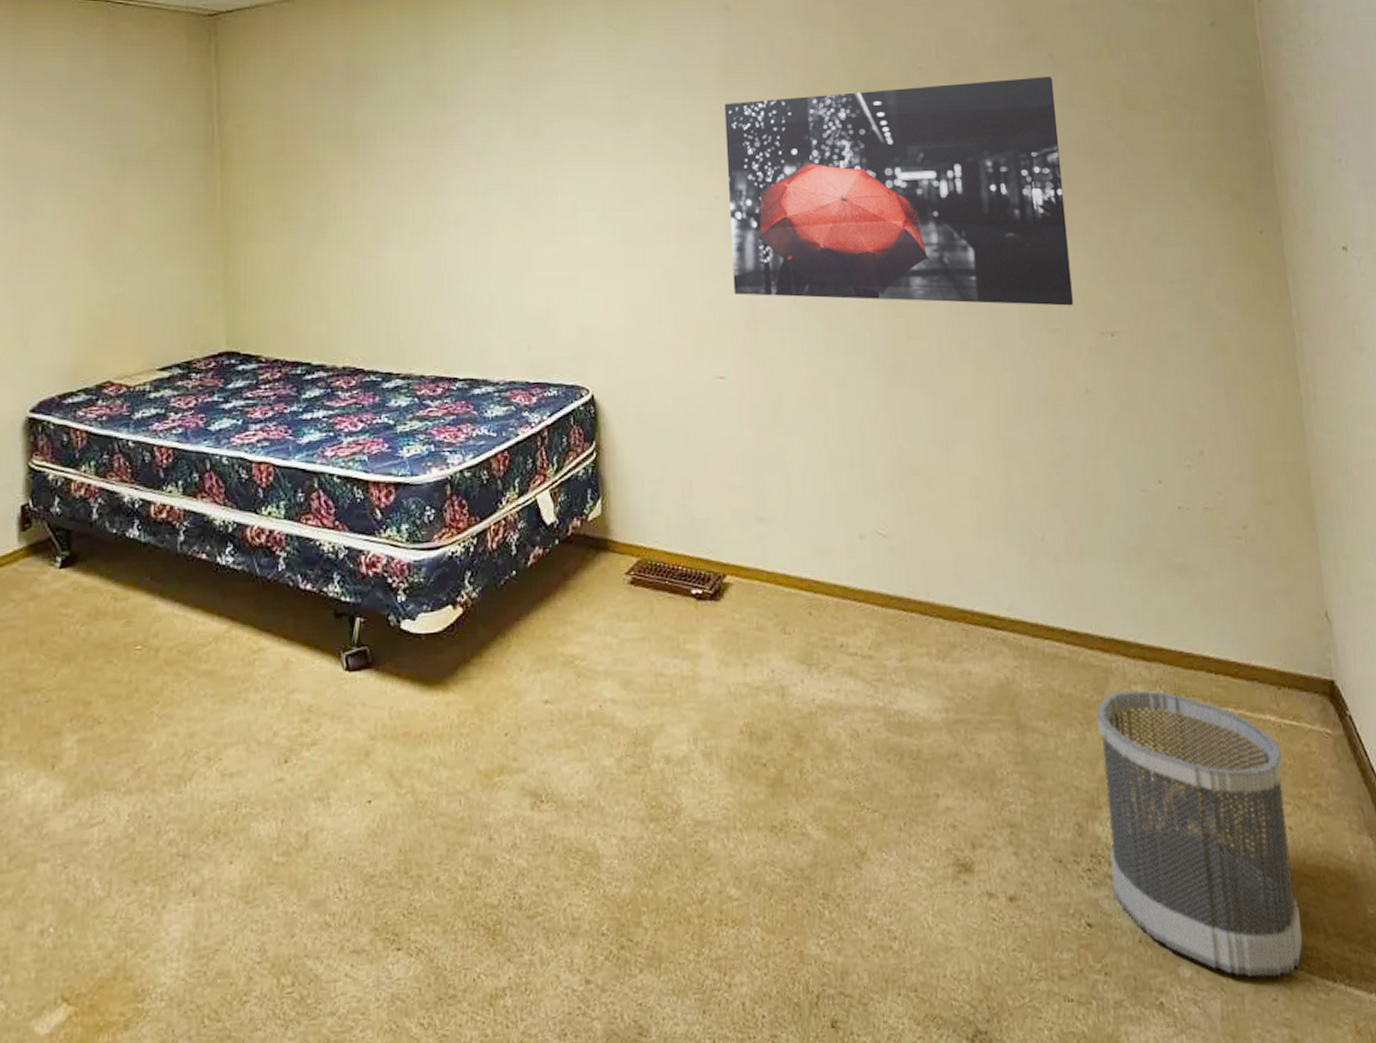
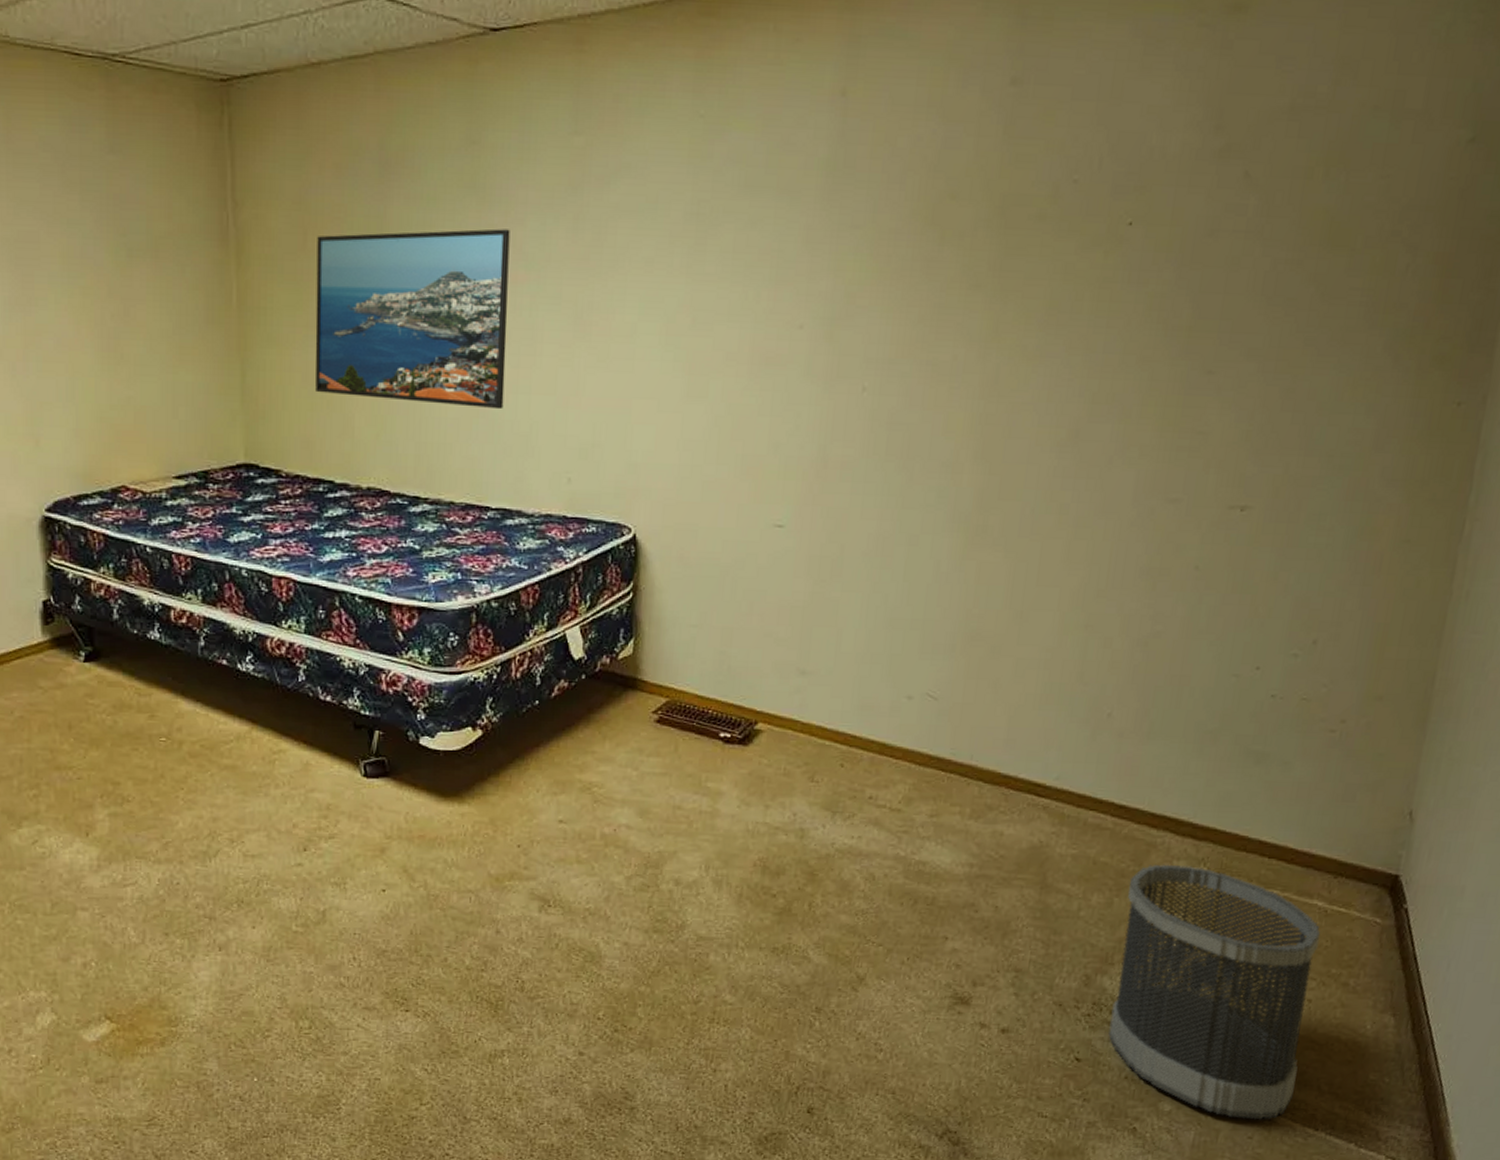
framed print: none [292,127,465,286] -> present [315,228,510,410]
wall art: present [724,77,1073,306] -> none [806,199,1242,474]

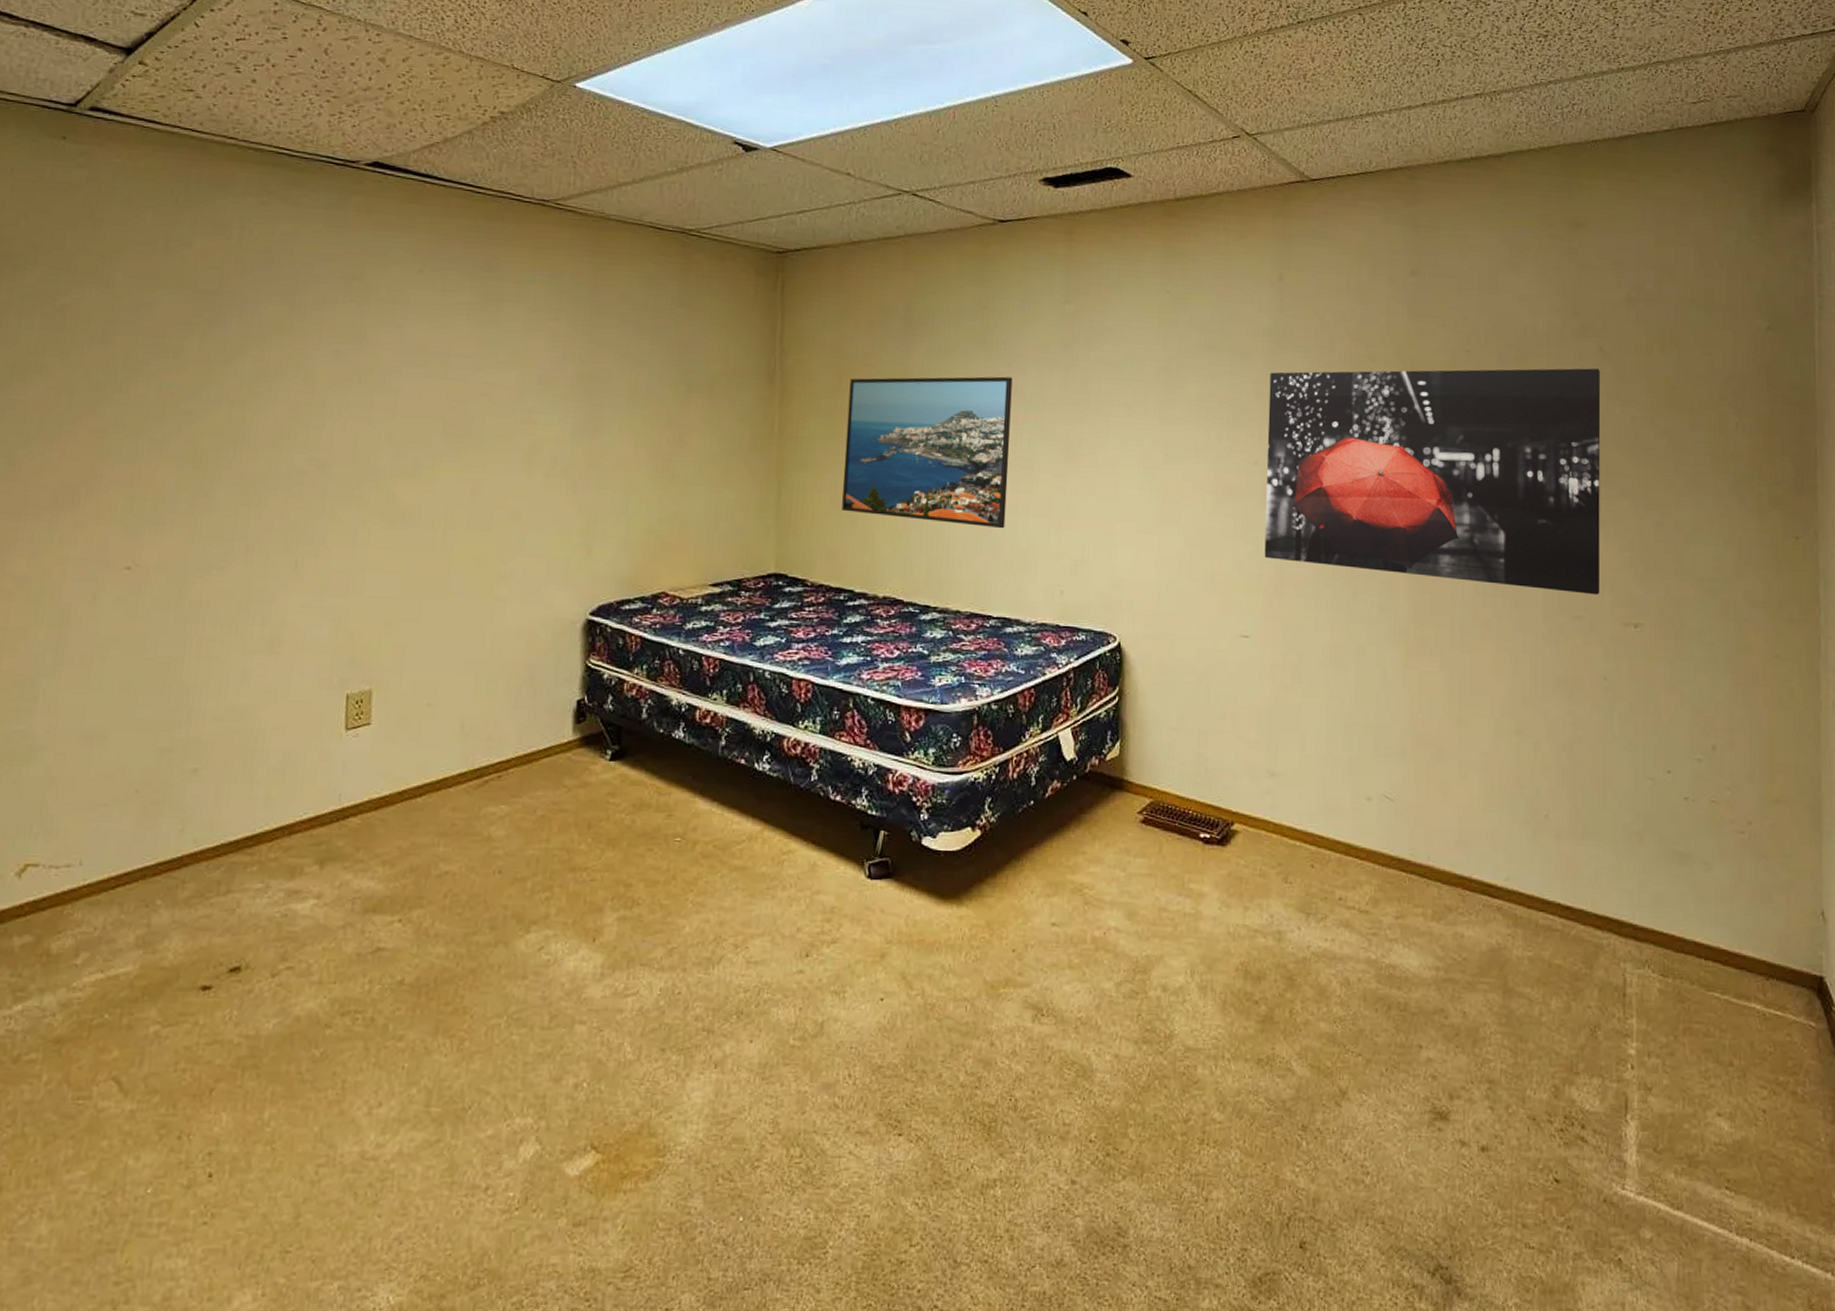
wall art: none [806,199,1242,474] -> present [1264,368,1601,595]
wastebasket: present [1108,864,1321,1120] -> none [1583,966,1765,1247]

